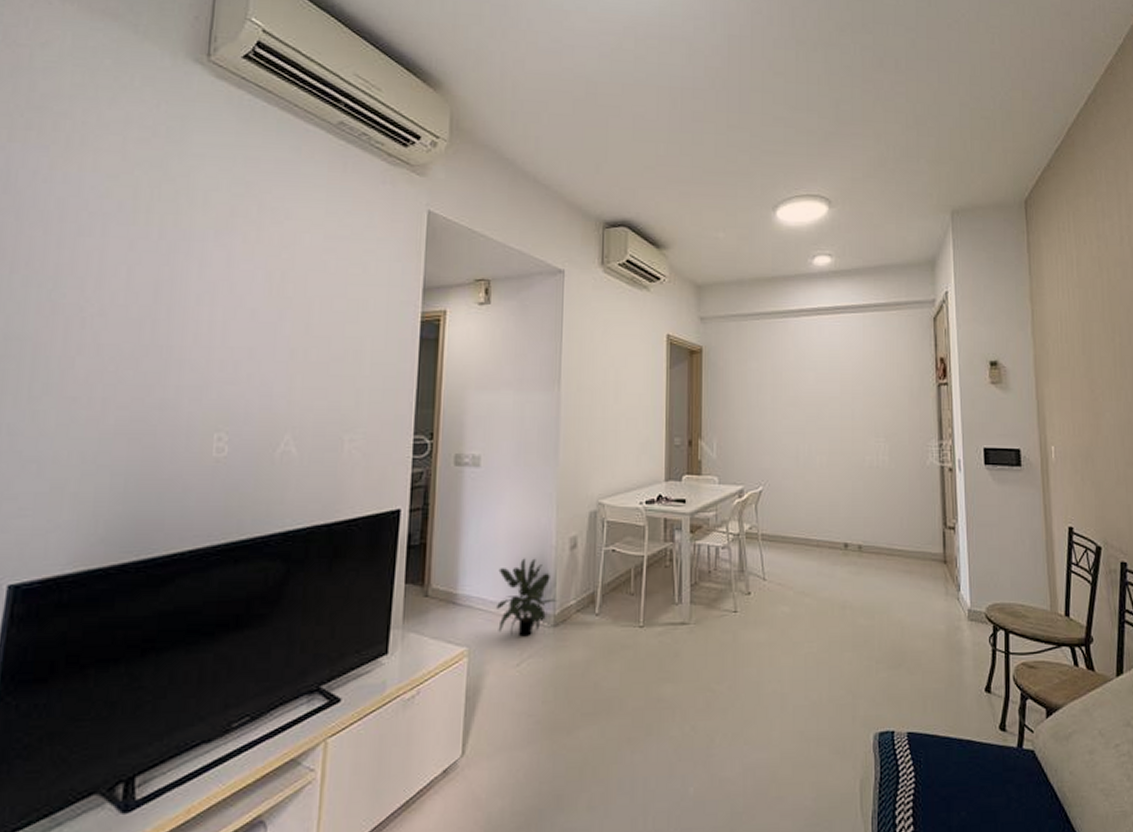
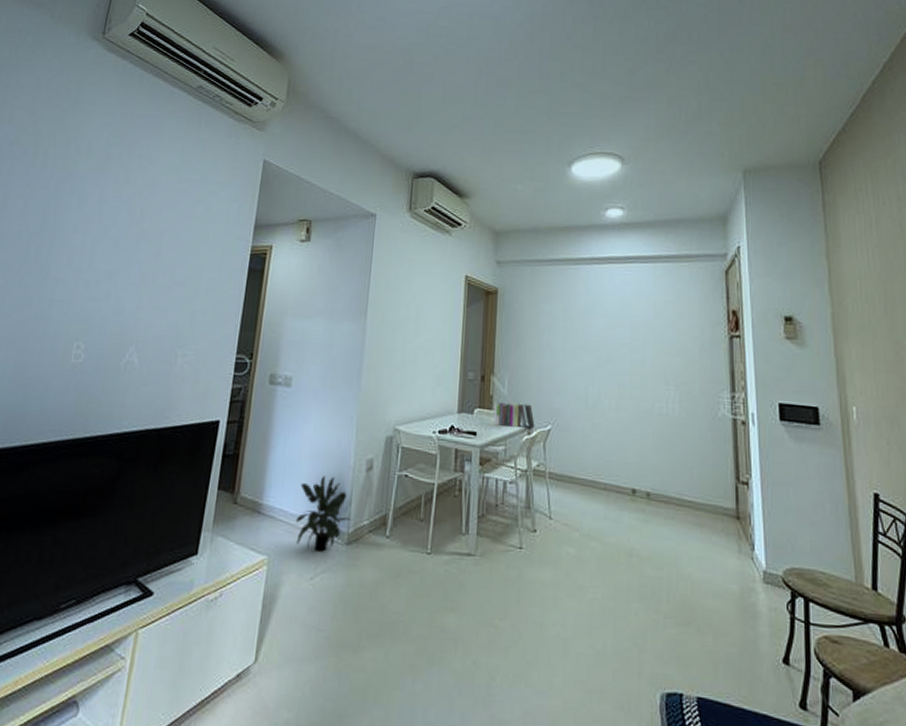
books: none [702,465,746,491] -> present [493,401,535,428]

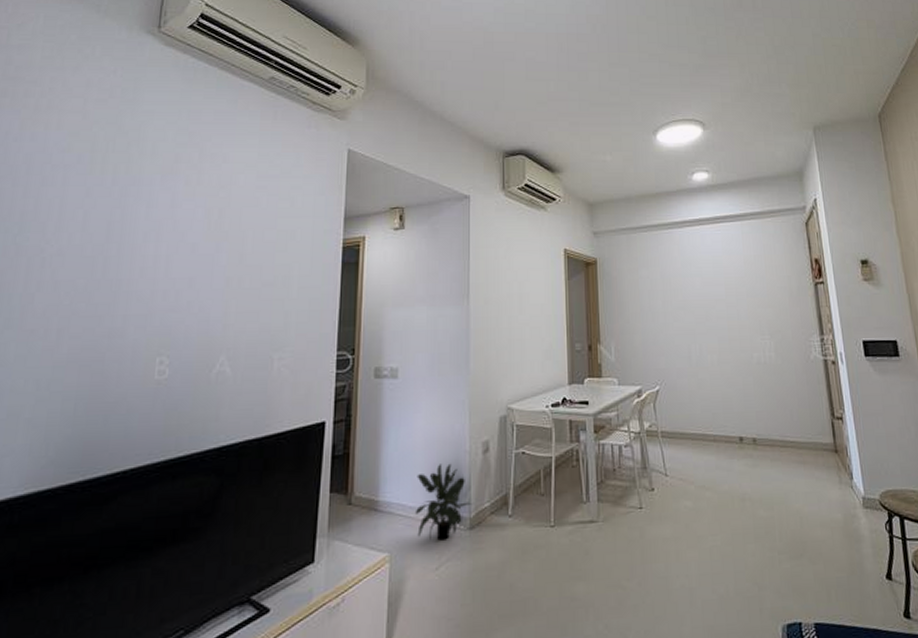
books: present [493,401,535,428] -> none [603,367,644,392]

